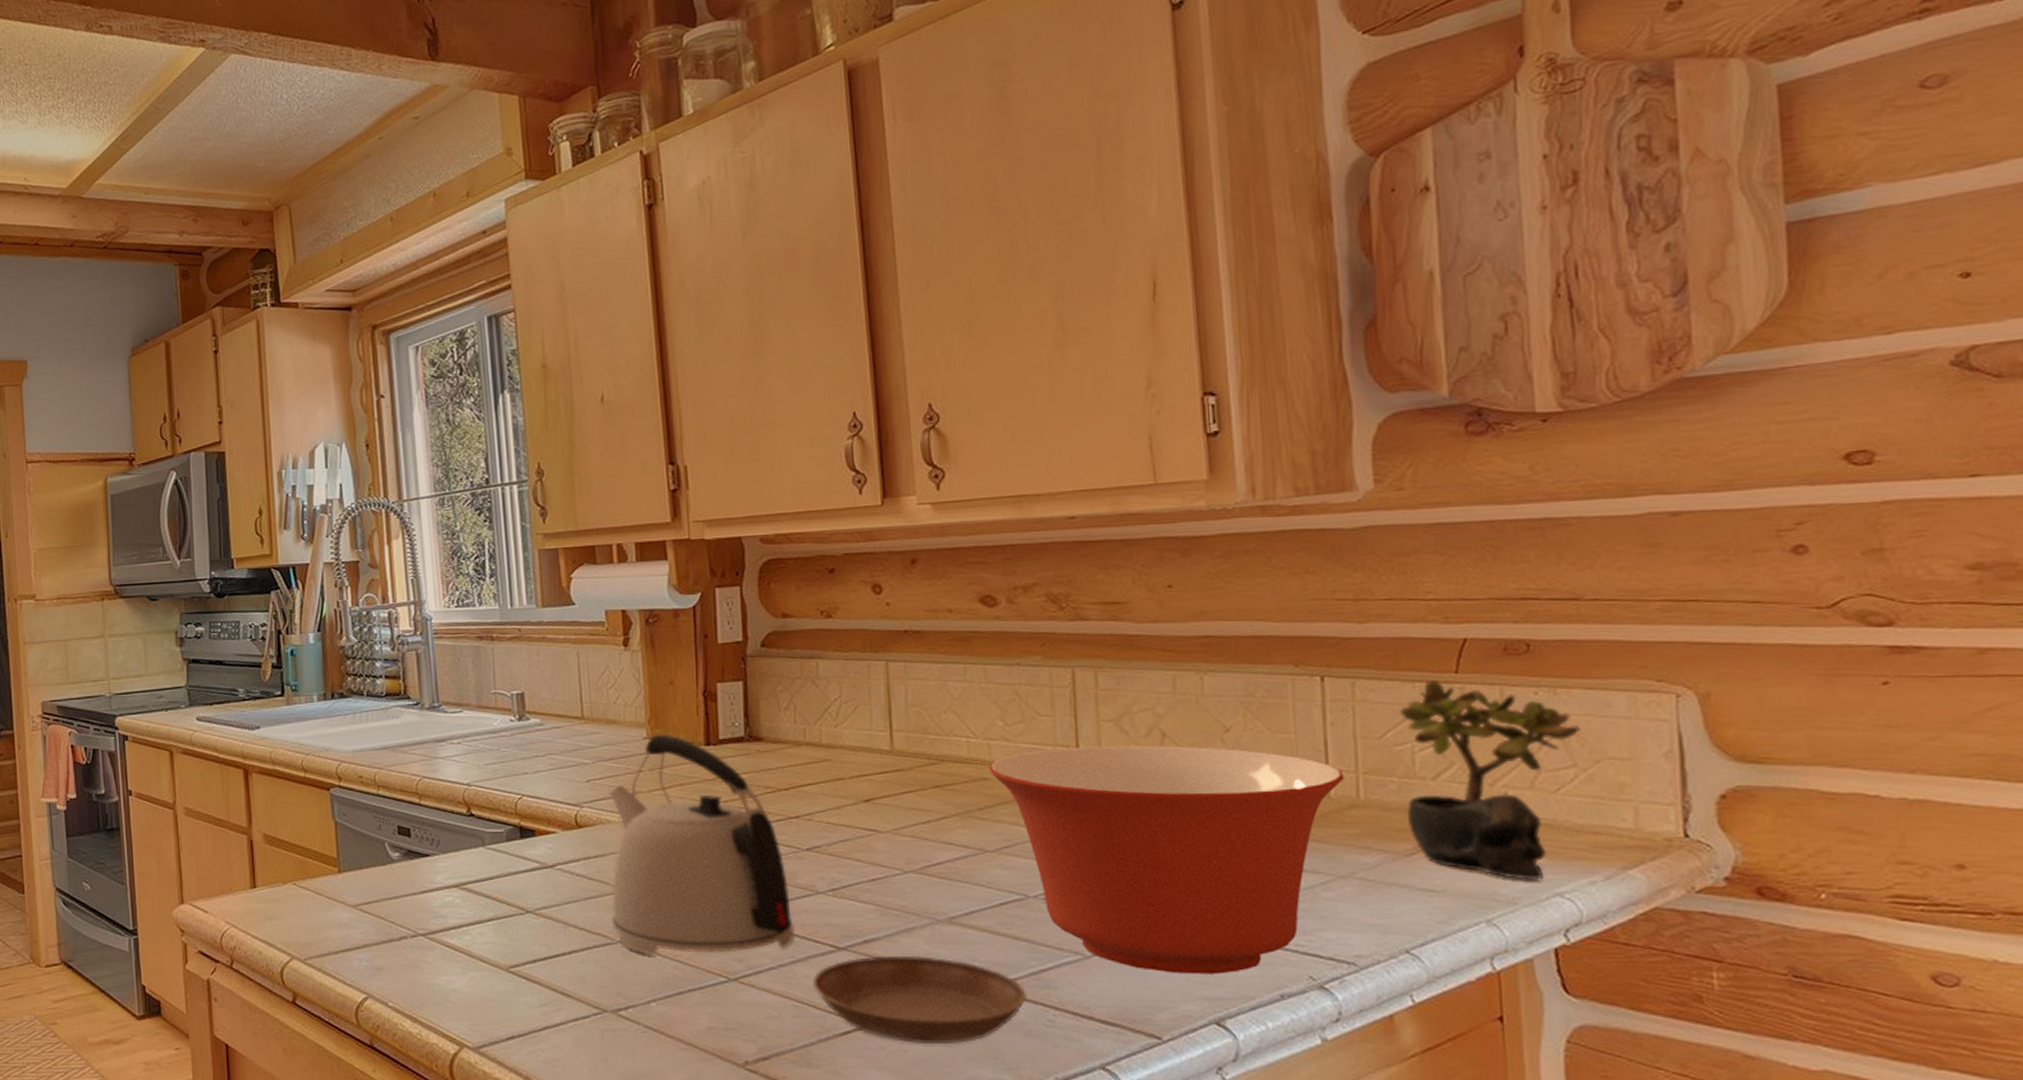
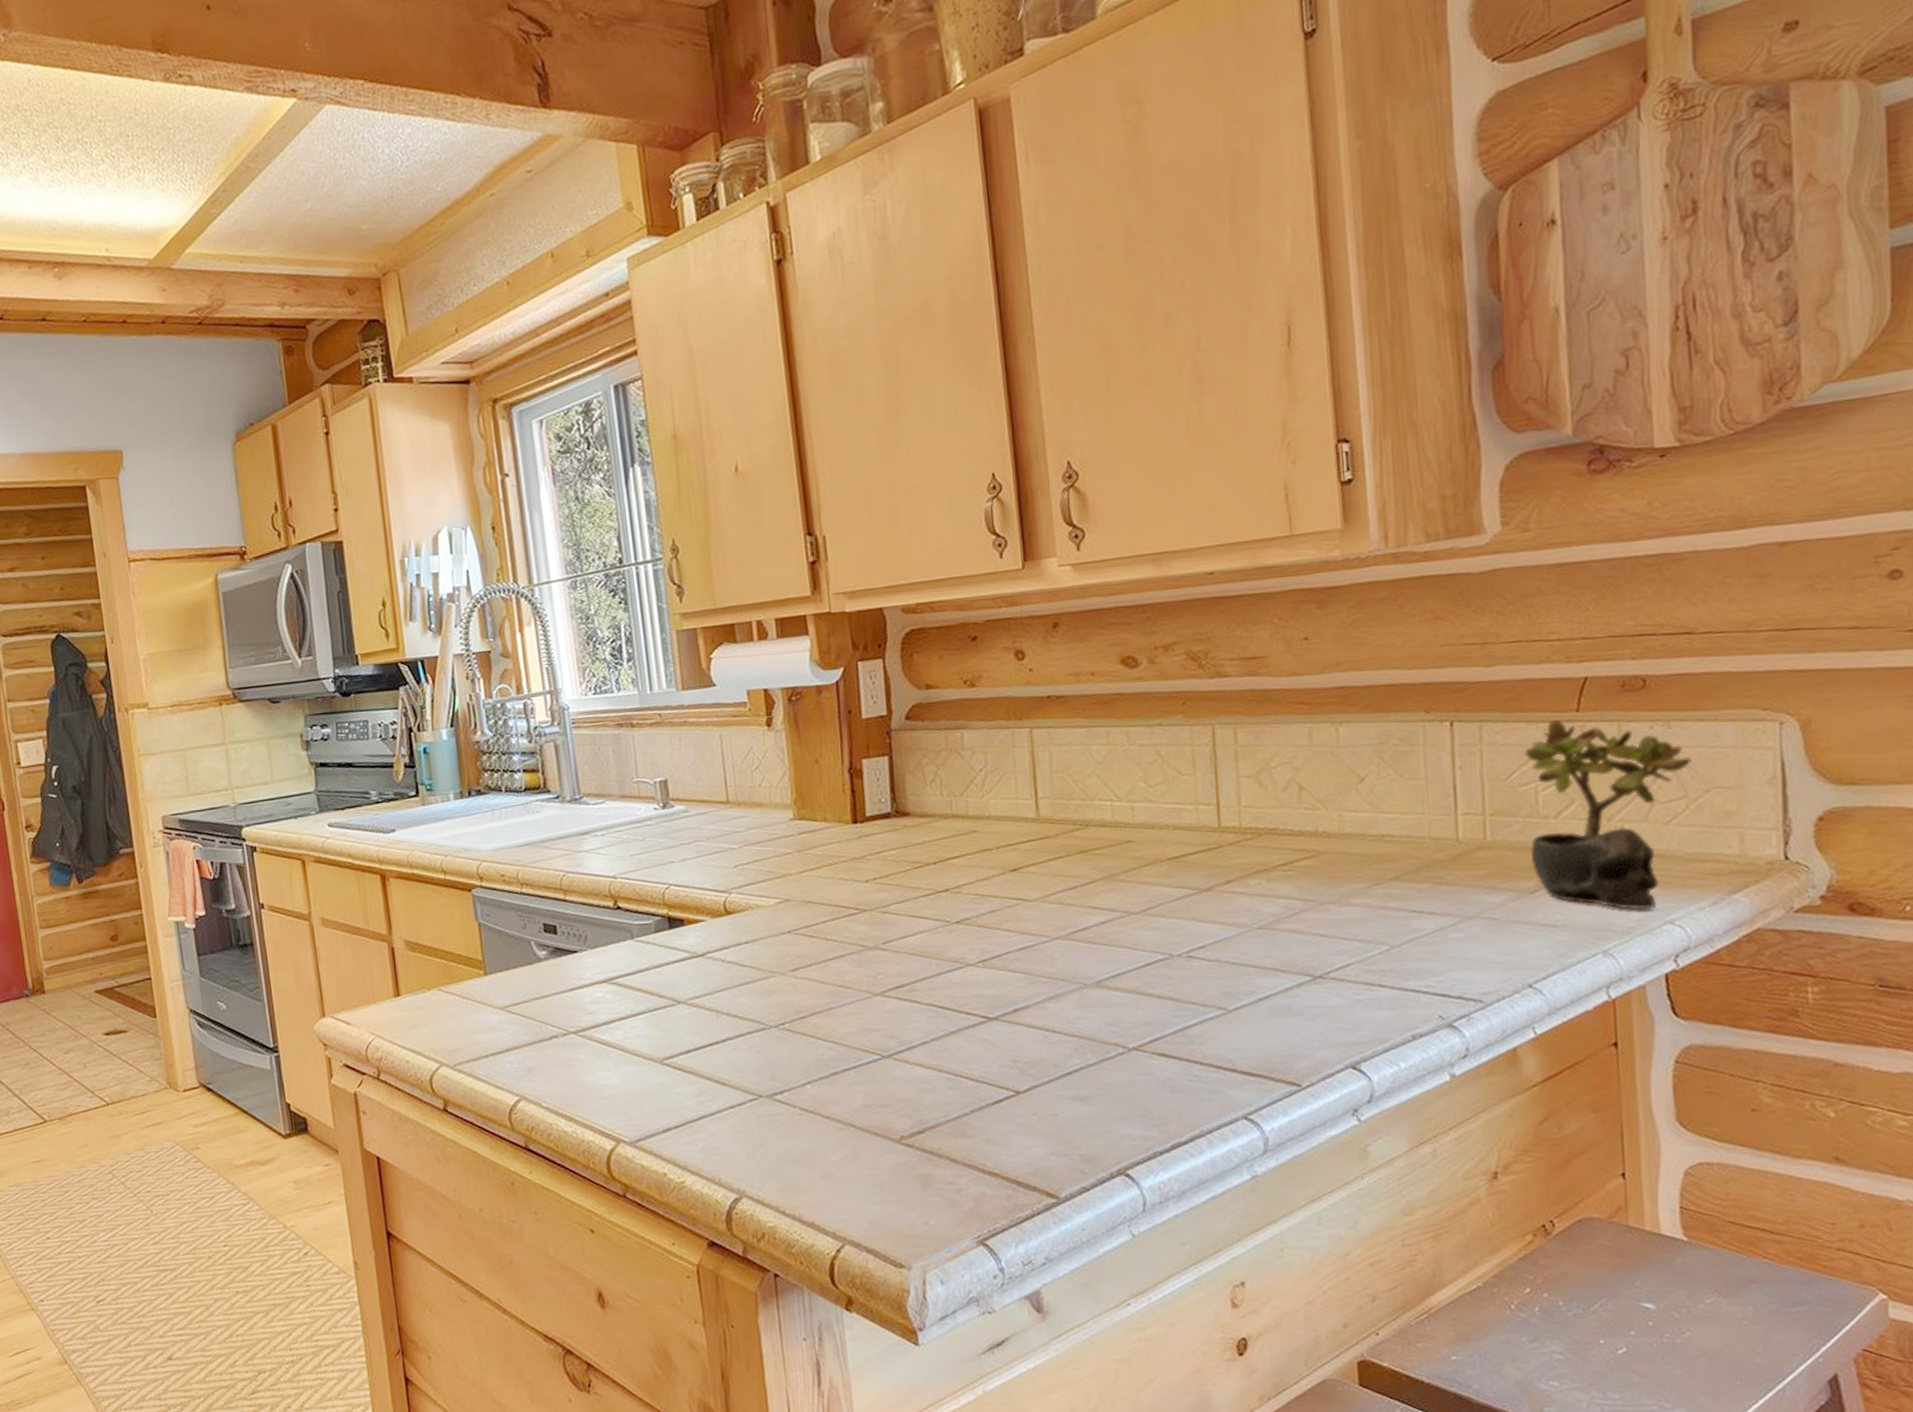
kettle: present [608,734,794,955] -> none [756,814,946,1038]
saucer: present [813,955,1027,1045] -> none [965,1021,1173,1108]
mixing bowl: present [988,745,1345,974] -> none [1132,797,1472,1022]

